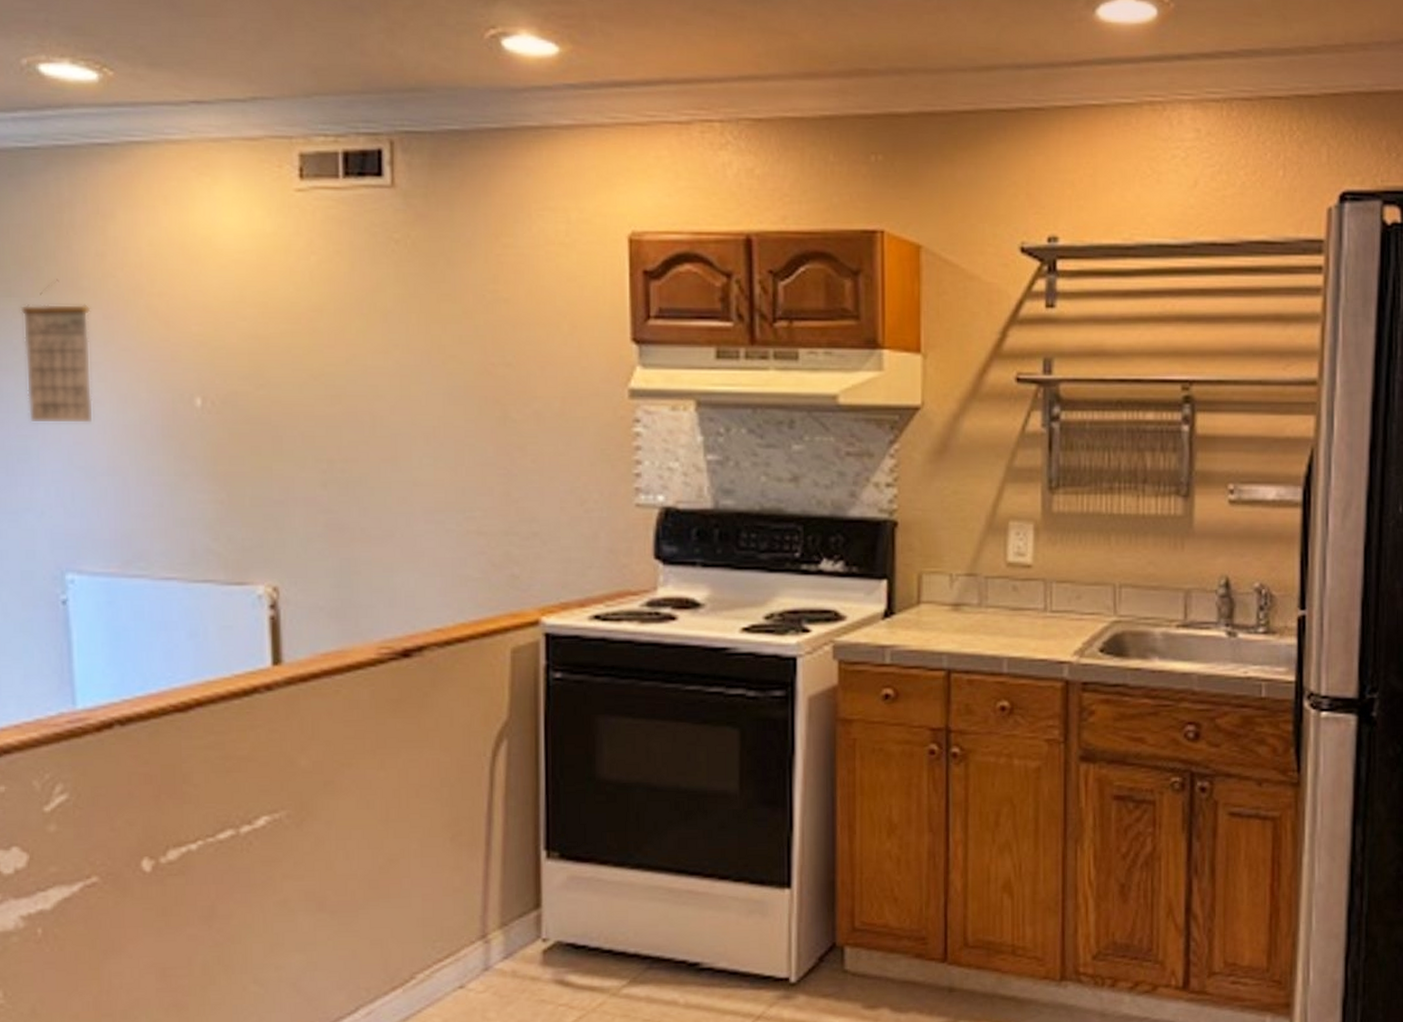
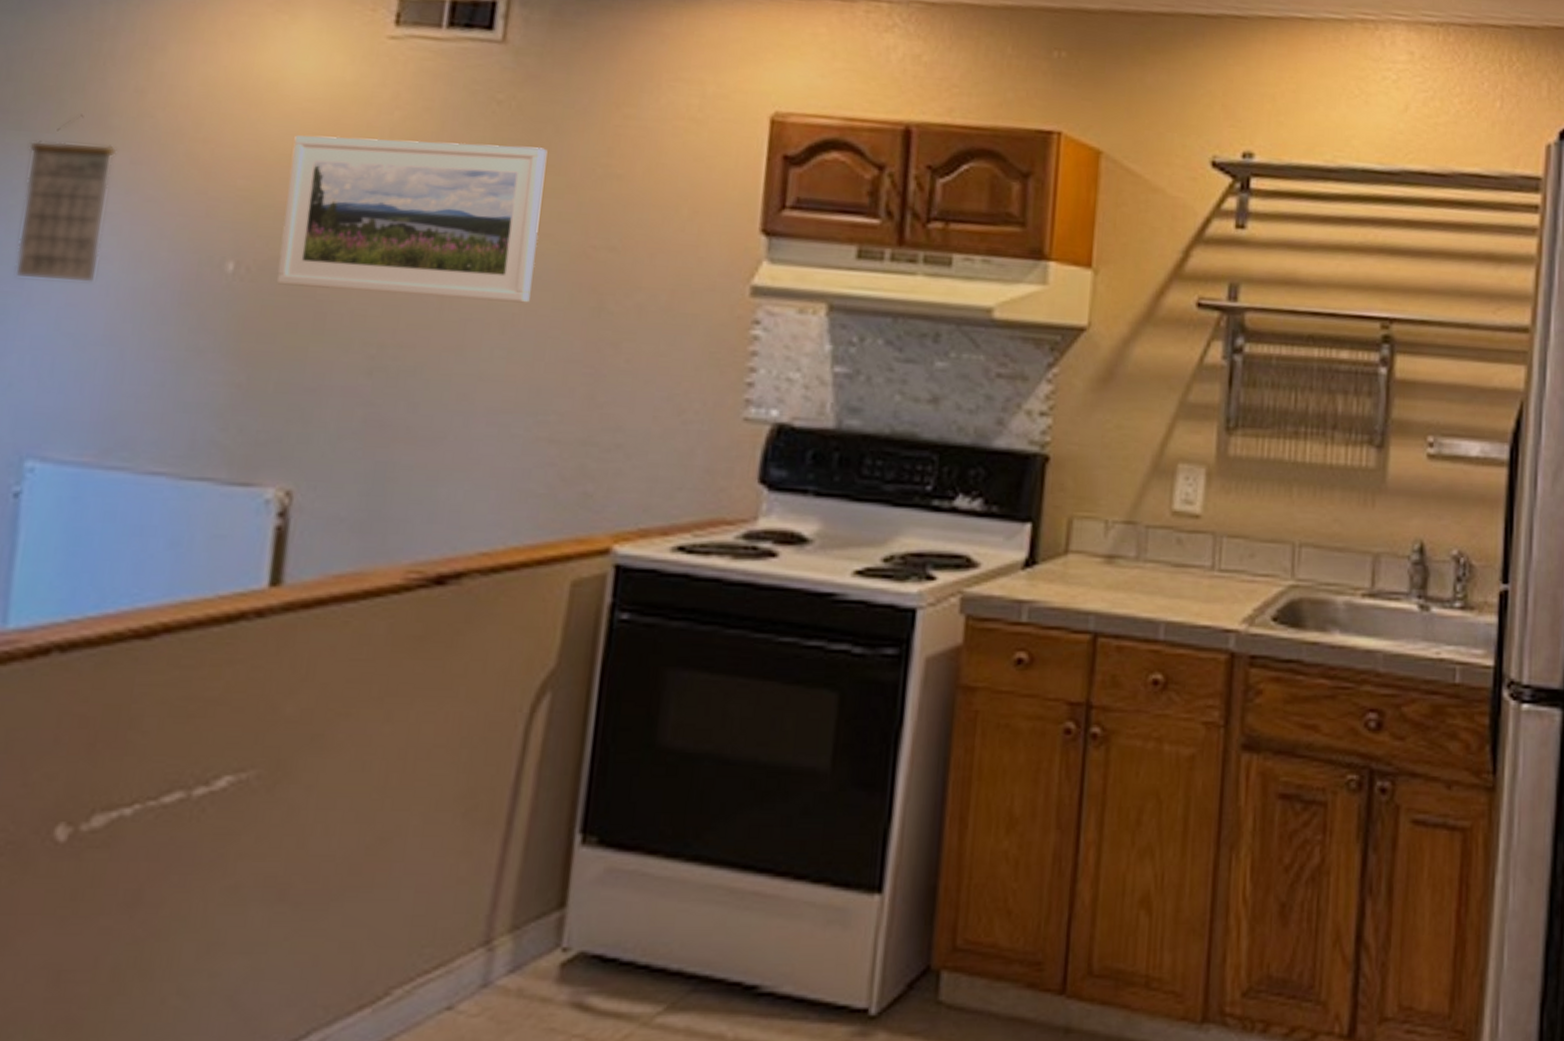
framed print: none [232,279,446,417] -> present [276,135,548,303]

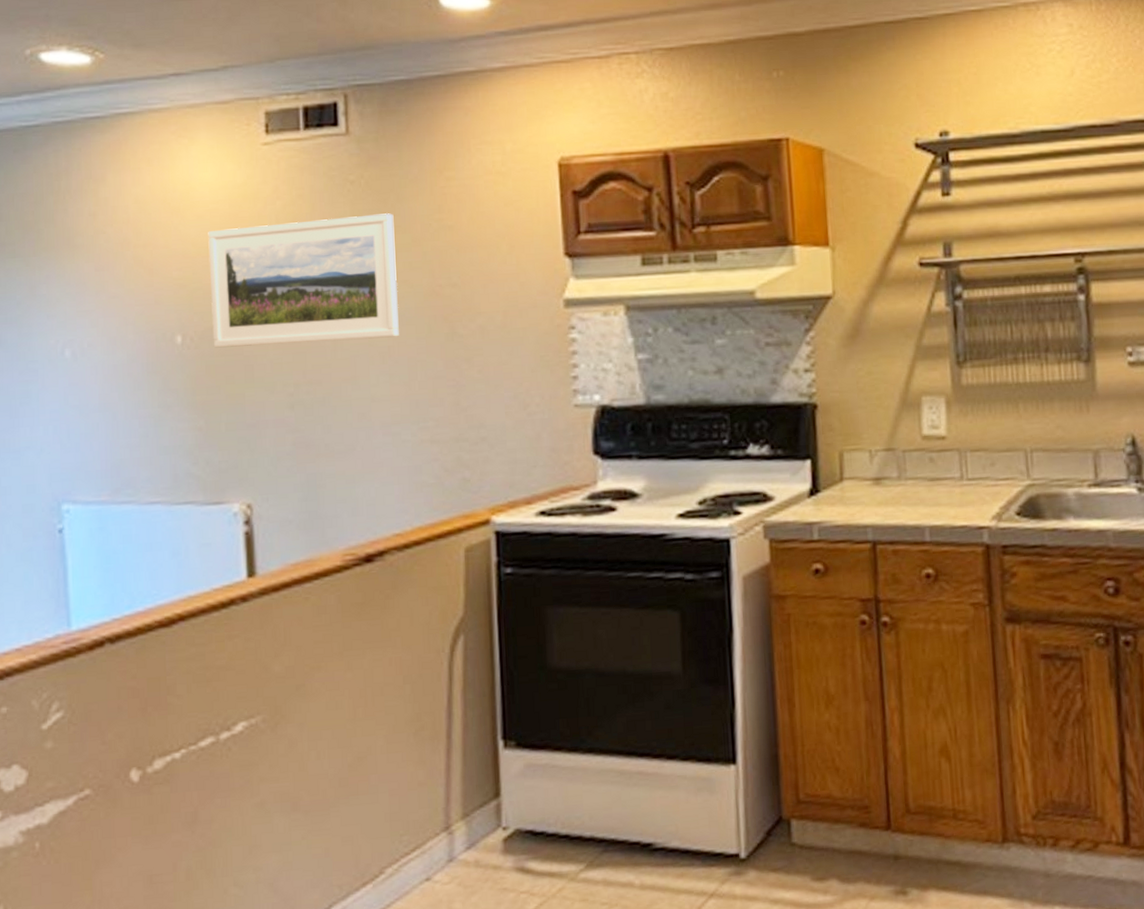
calendar: present [14,114,118,284] -> none [23,238,87,370]

